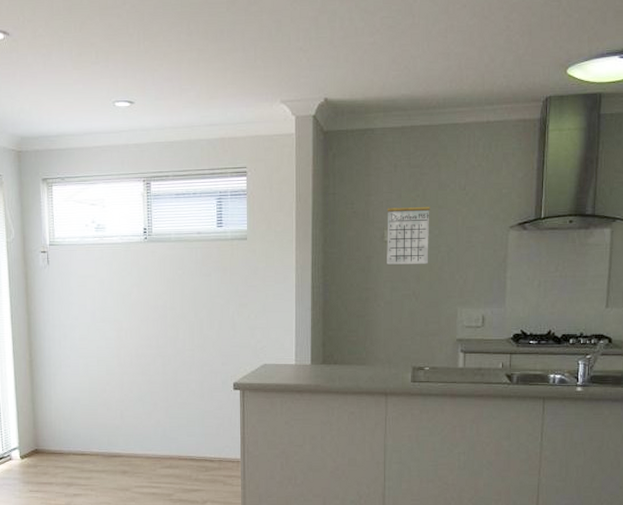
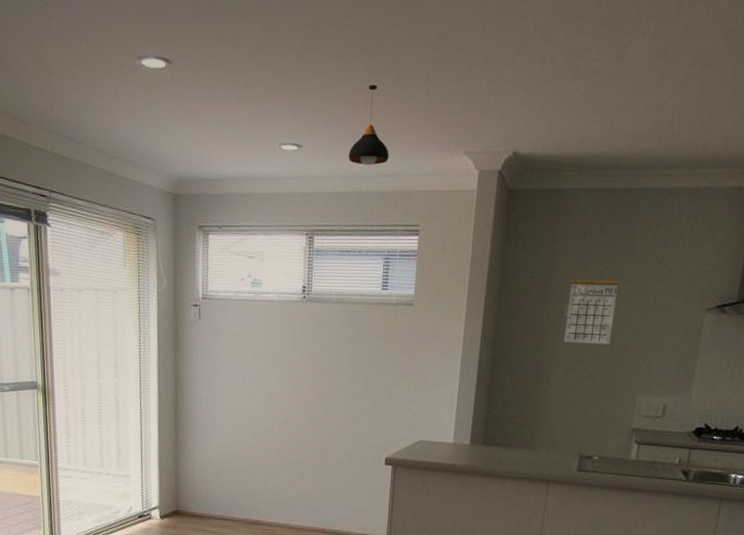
pendant light: none [176,45,214,117] -> present [348,84,389,166]

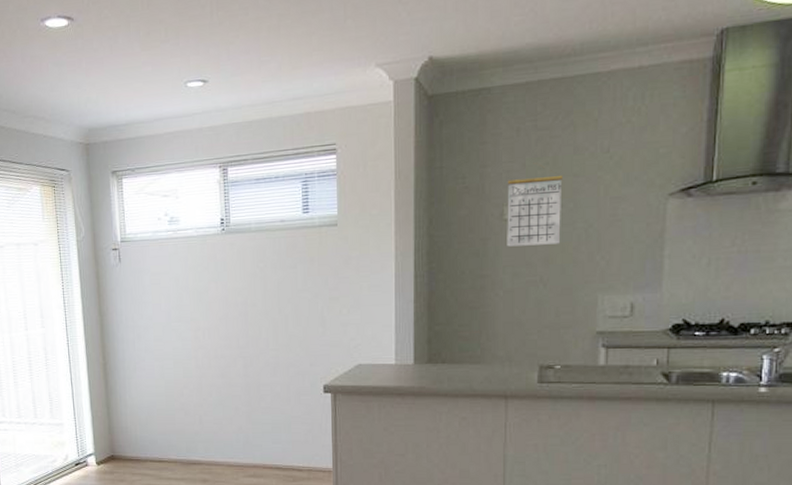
pendant light: present [348,84,389,166] -> none [255,10,297,92]

